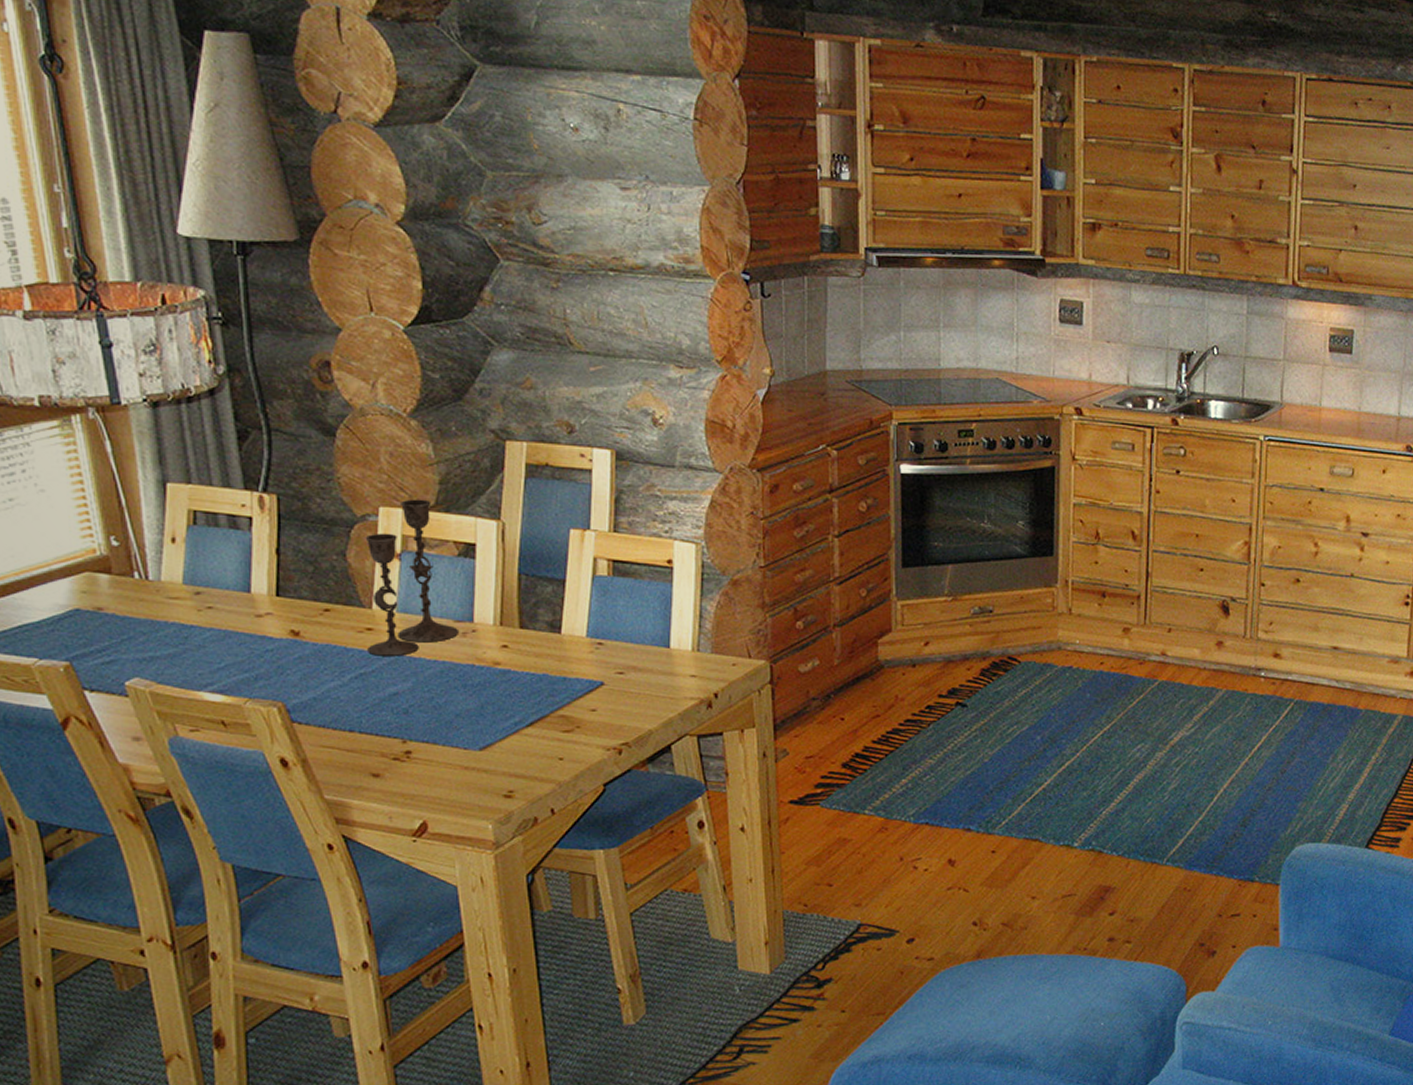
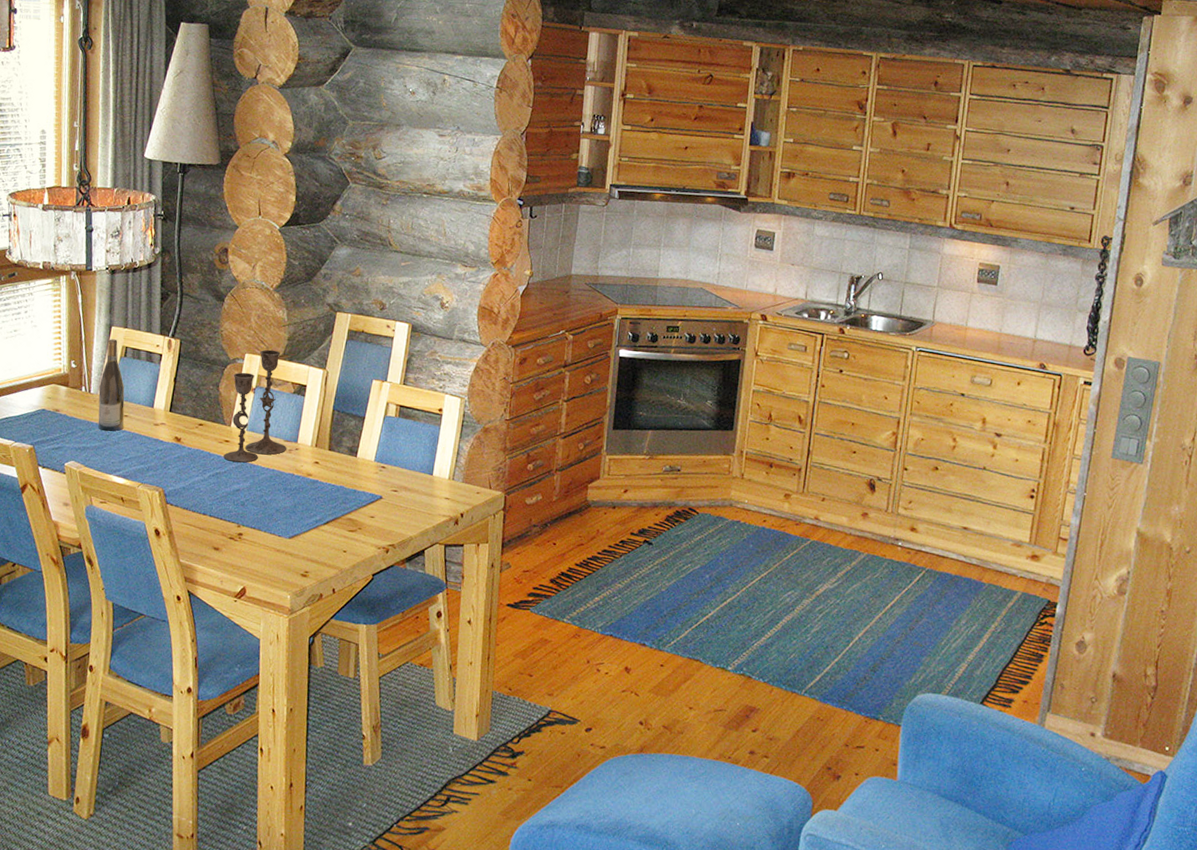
wine bottle: none [159,501,210,631] -> present [98,339,125,431]

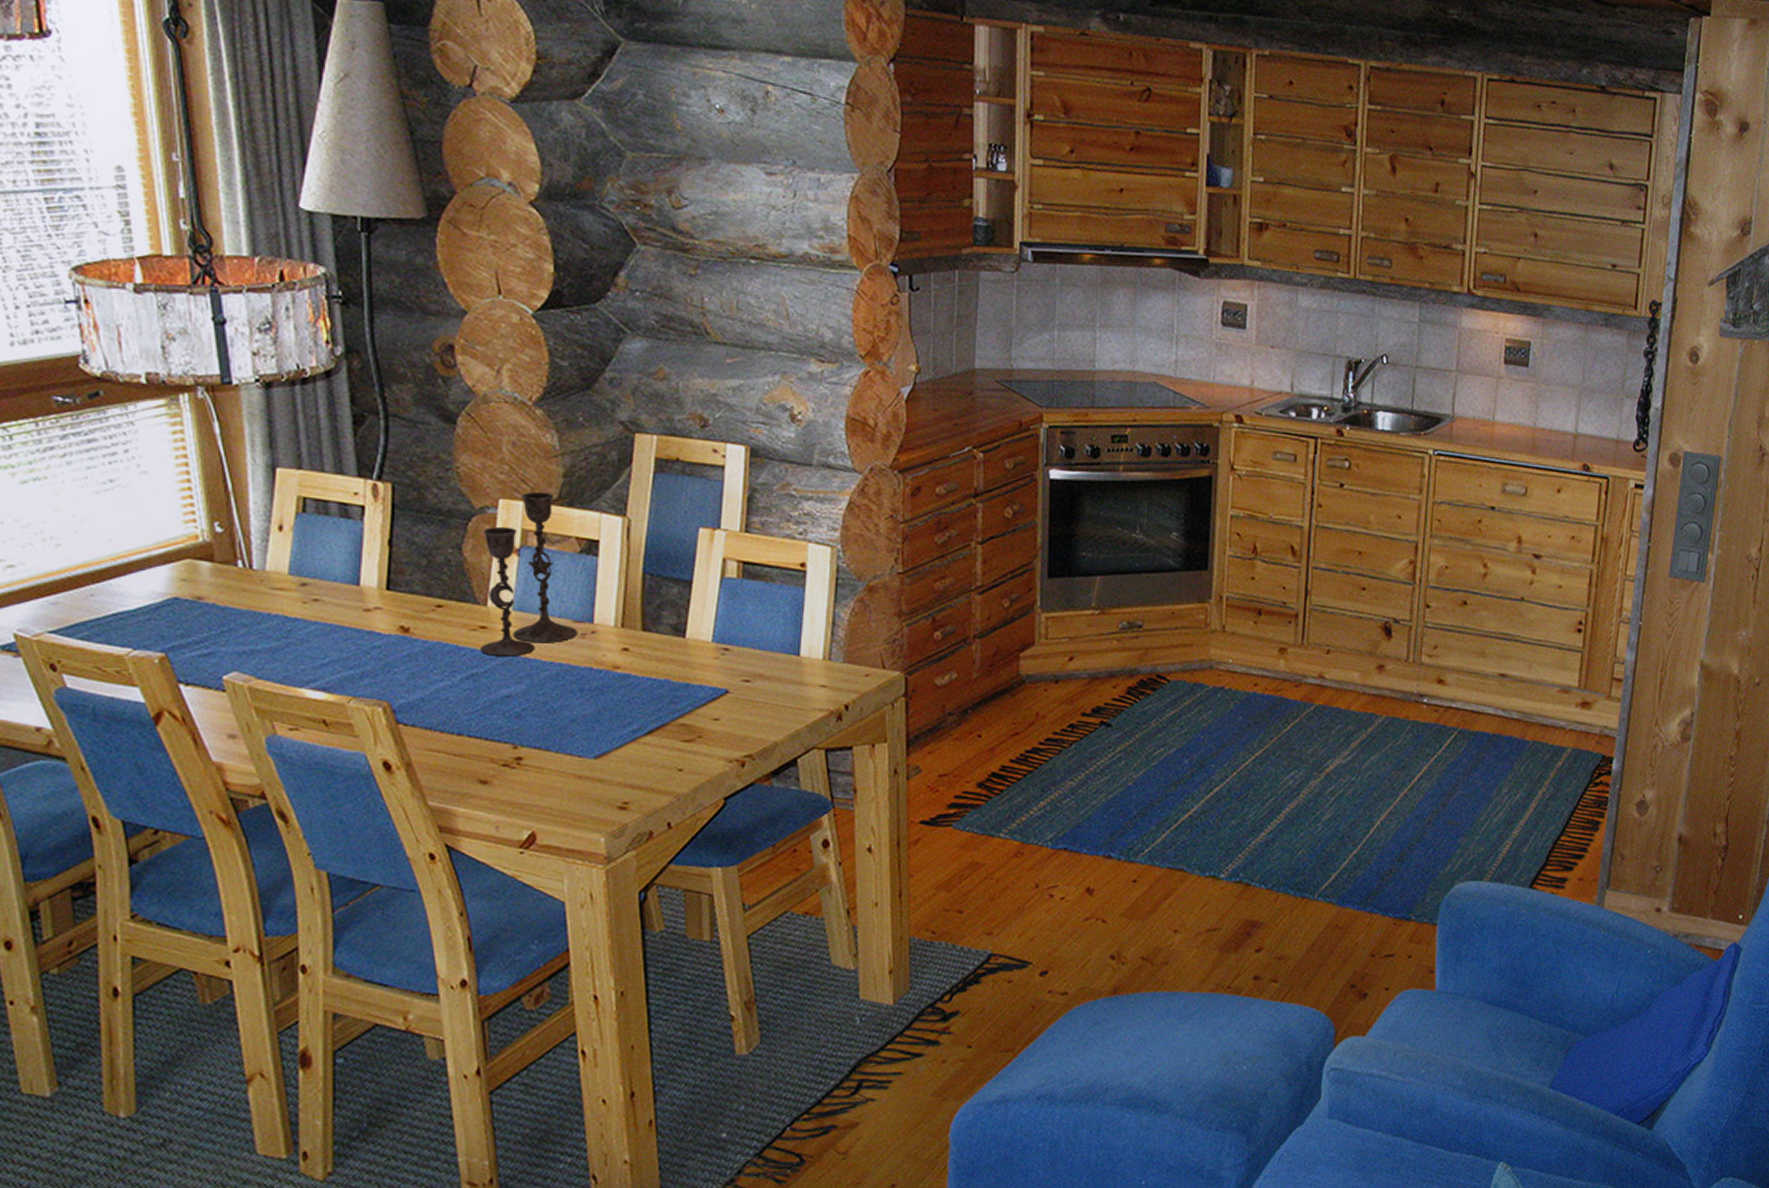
wine bottle: present [98,339,125,431] -> none [264,486,315,624]

